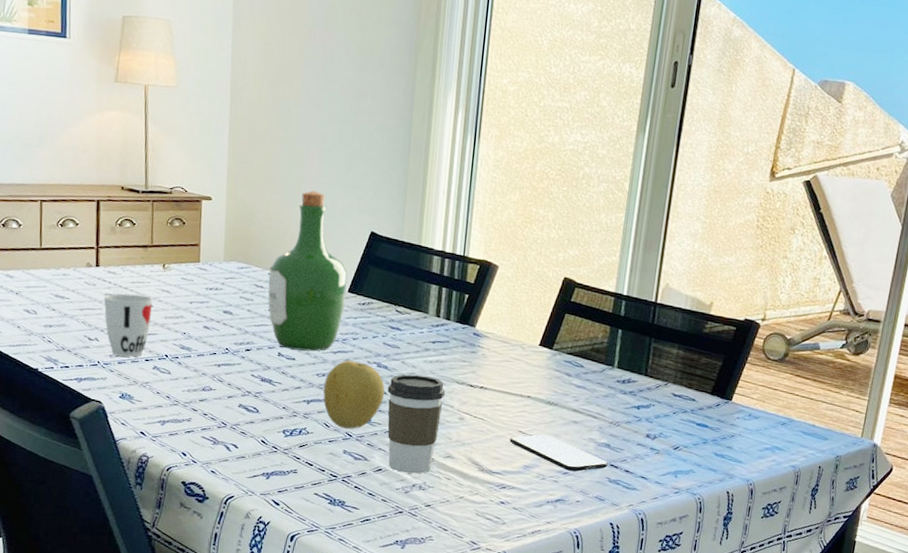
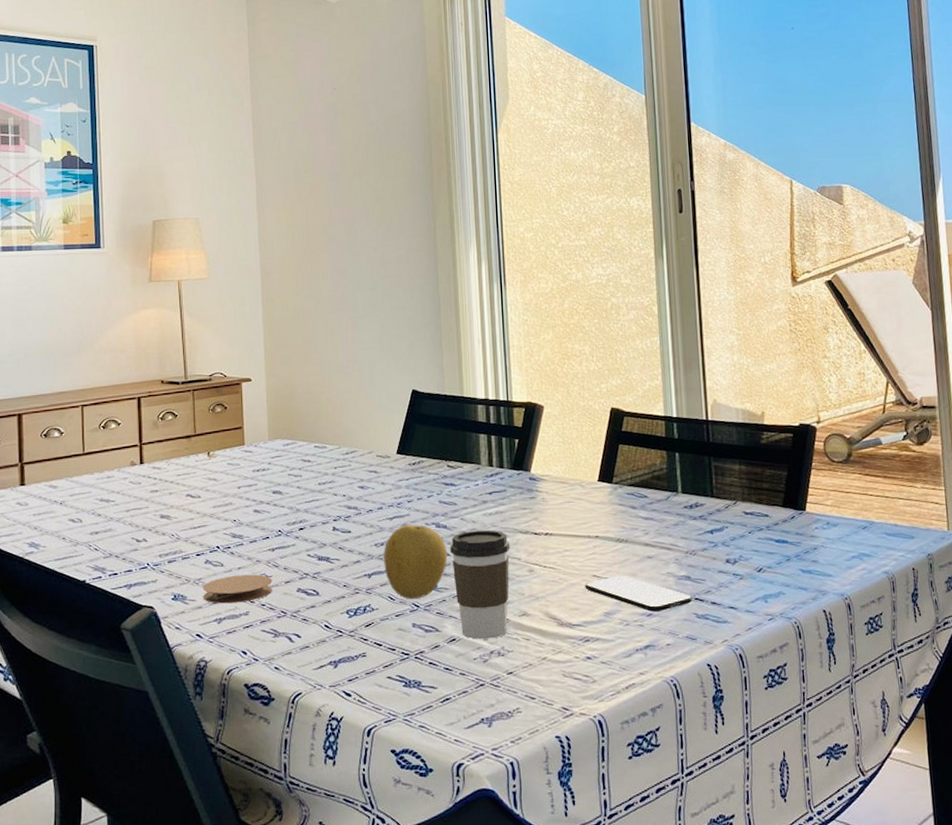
cup: present [104,293,153,357] -> none [150,487,200,555]
coaster: none [149,383,216,410] -> present [203,574,273,604]
wine bottle: present [268,190,348,352] -> none [315,358,395,522]

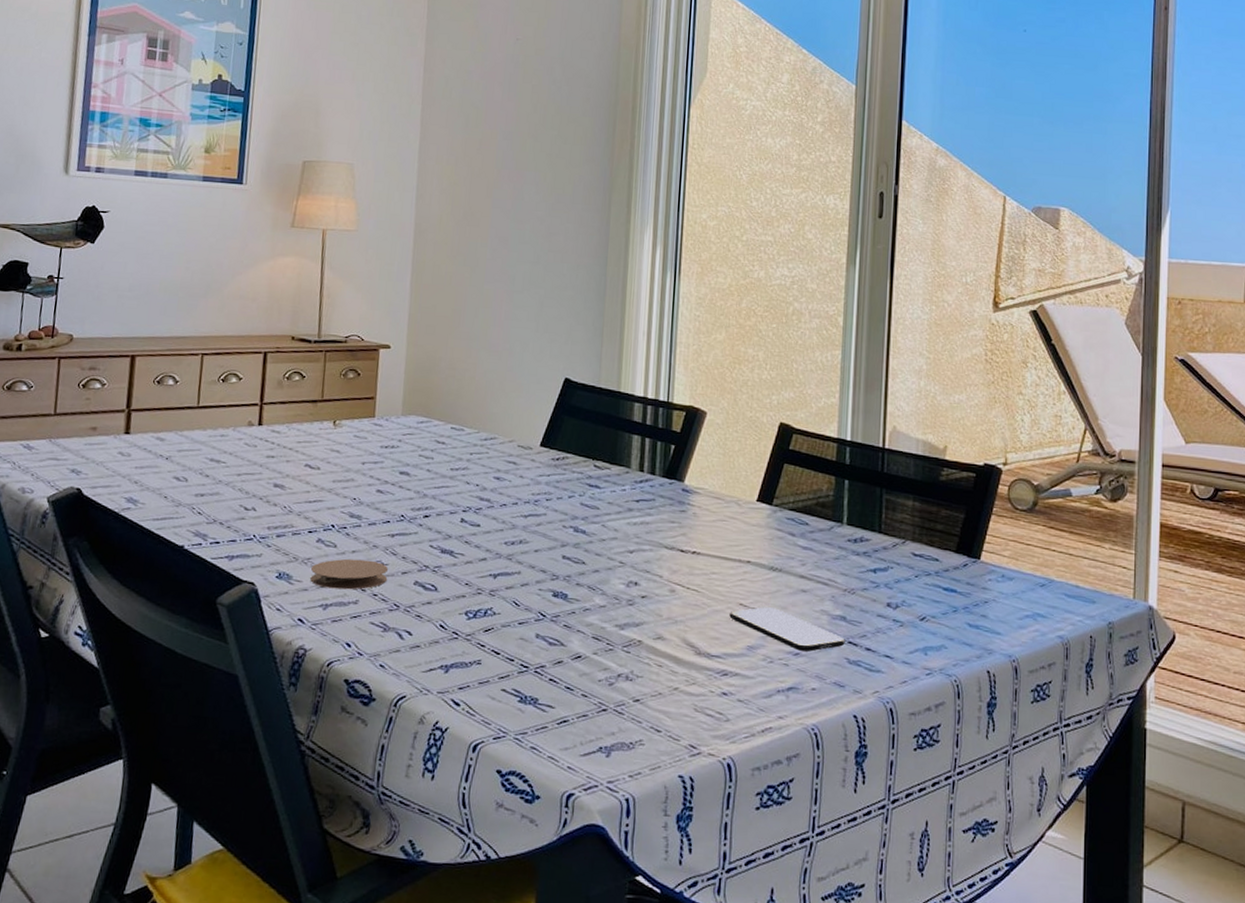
fruit: present [384,524,448,599] -> none [512,524,584,607]
coffee cup: present [450,530,510,640] -> none [586,539,653,661]

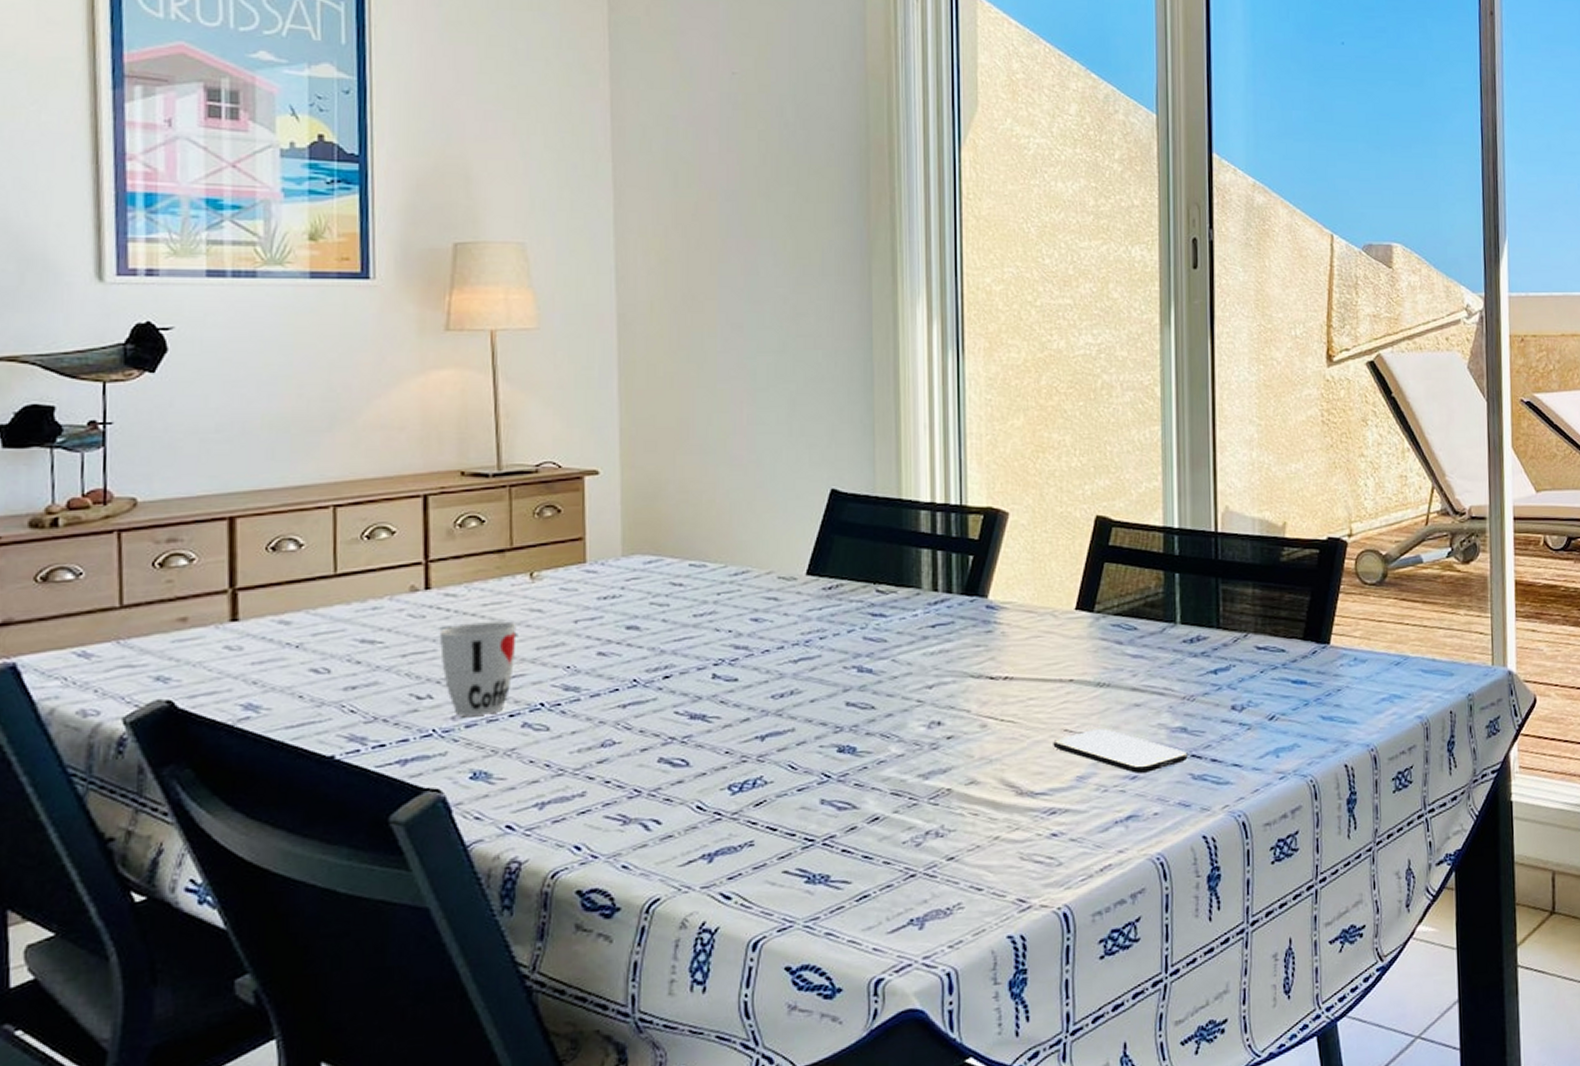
cup: none [264,455,321,529] -> present [439,621,517,716]
coaster: present [310,558,389,590] -> none [517,740,623,783]

